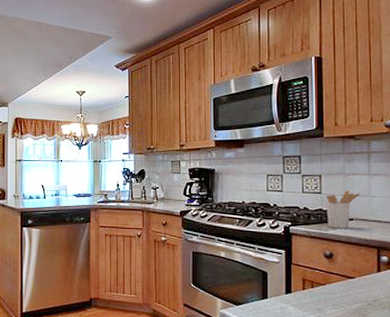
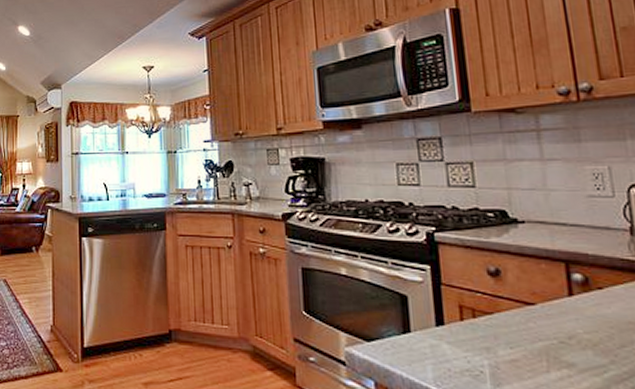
utensil holder: present [326,189,360,228] -> none [482,181,532,235]

